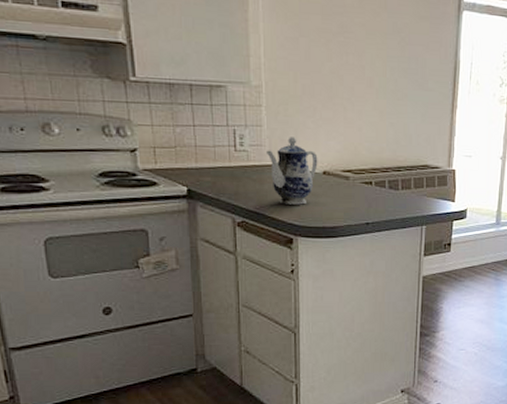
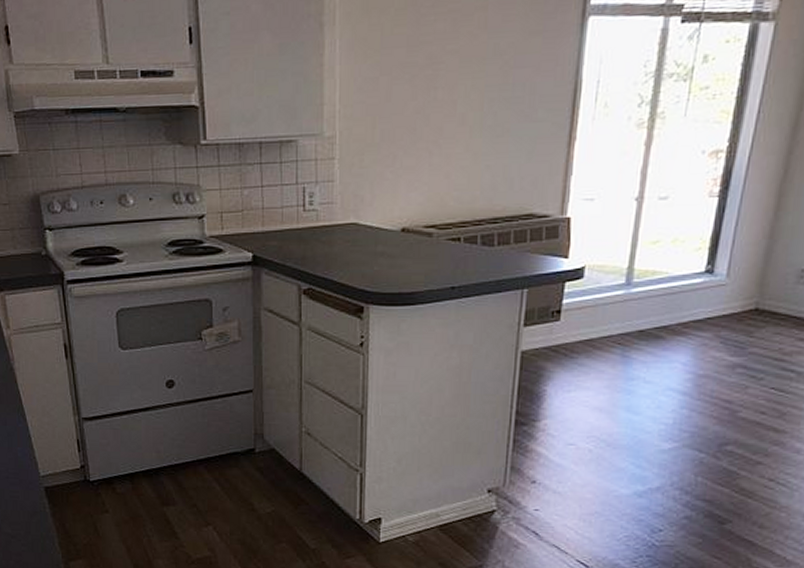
teapot: present [265,137,318,205] -> none [337,191,396,268]

